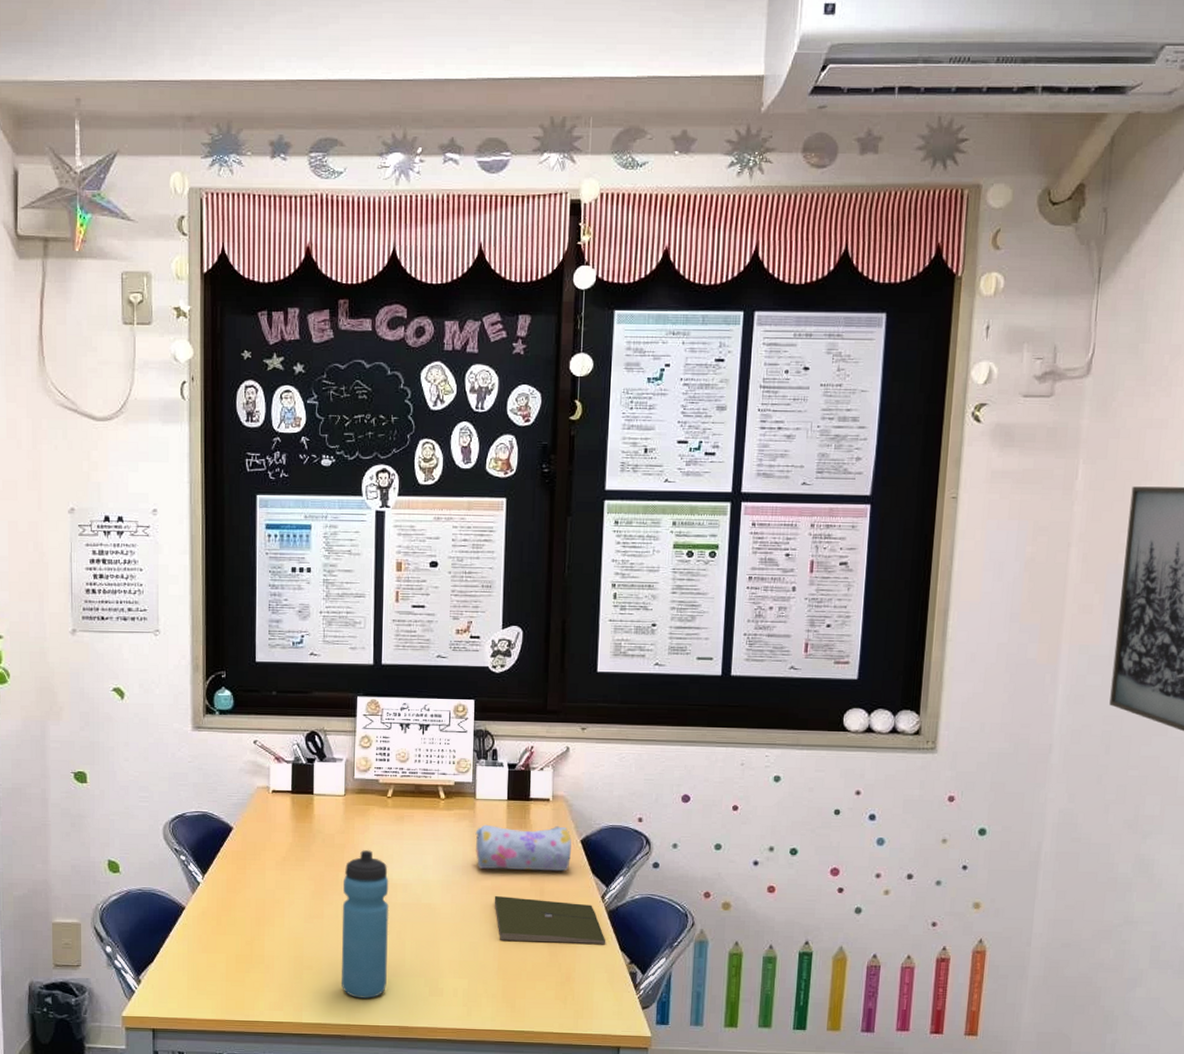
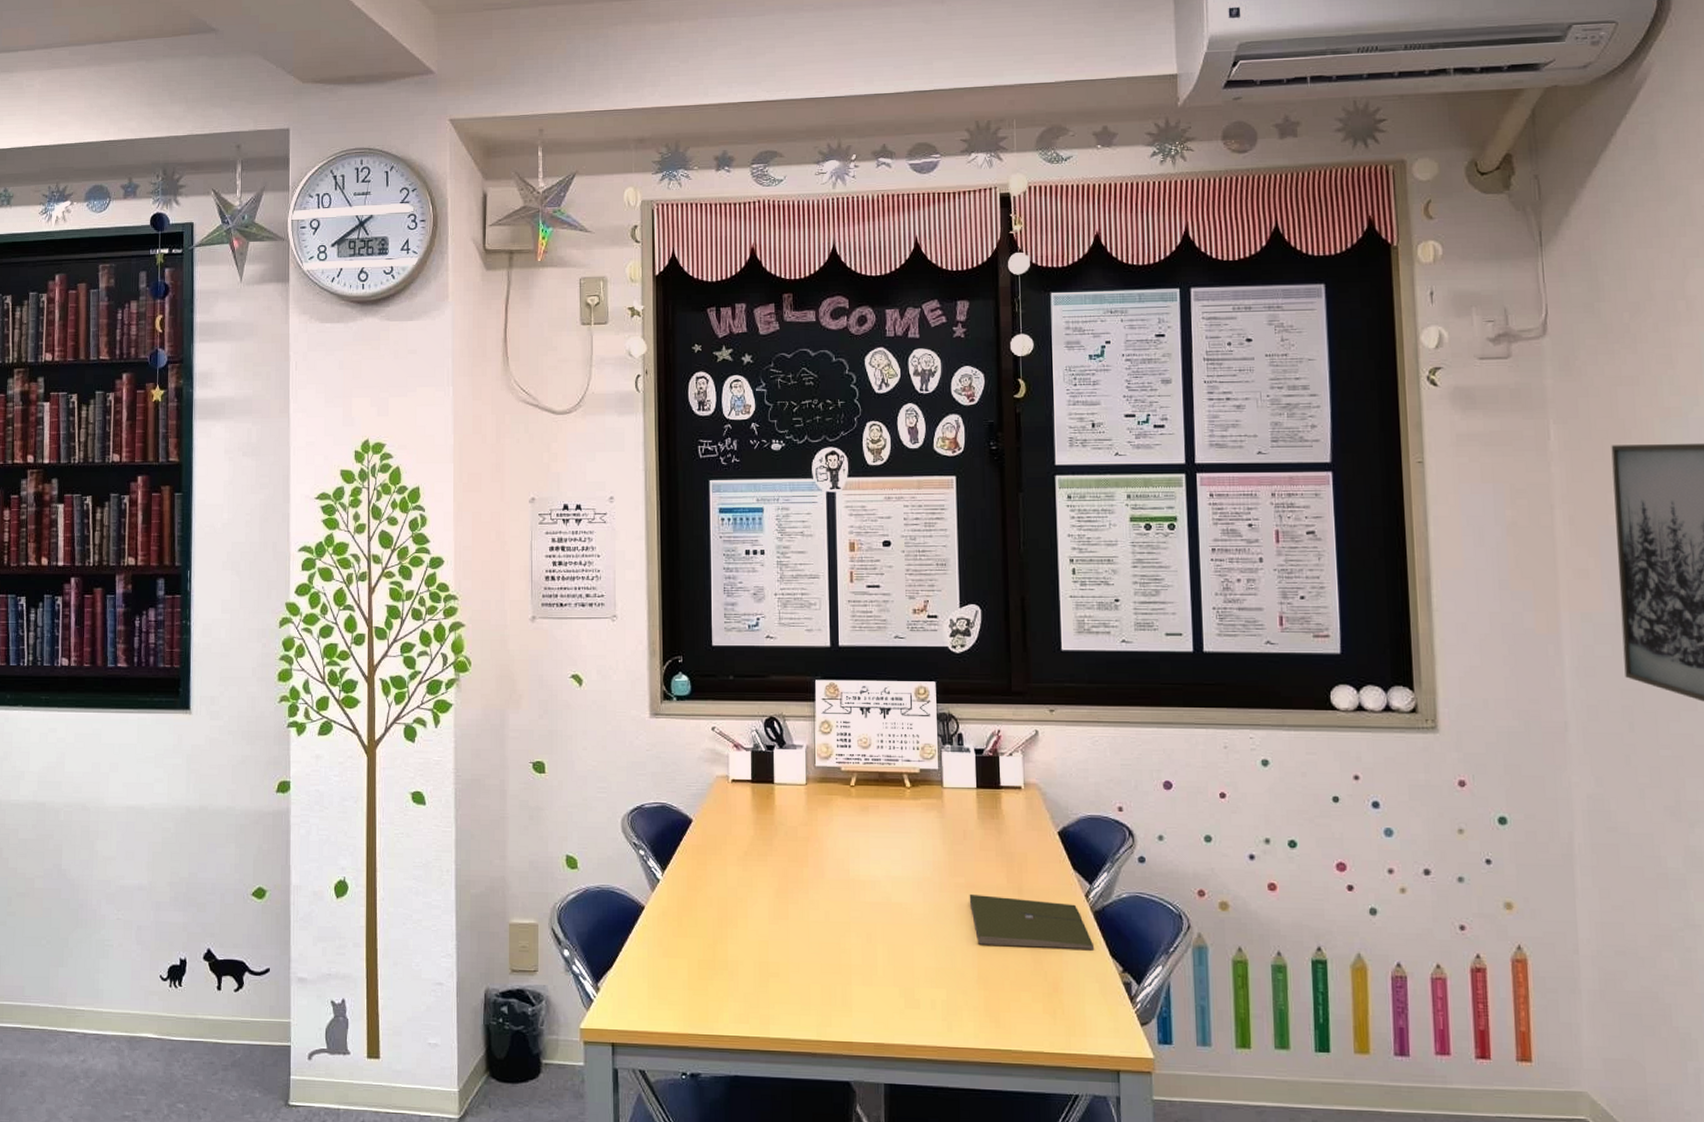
water bottle: present [341,850,390,999] -> none [808,844,859,1011]
pencil case: present [475,824,573,872] -> none [945,815,1049,867]

